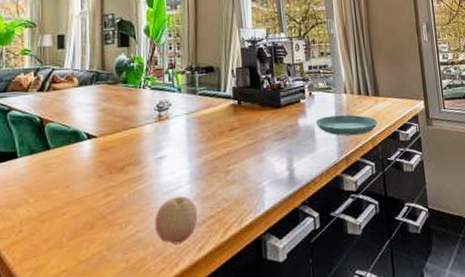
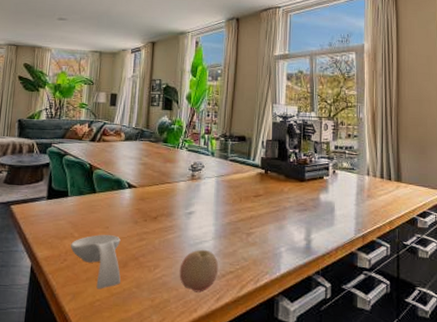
spoon rest: none [26,194,88,259] -> present [71,235,121,289]
saucer: present [315,114,378,136] -> none [336,195,398,217]

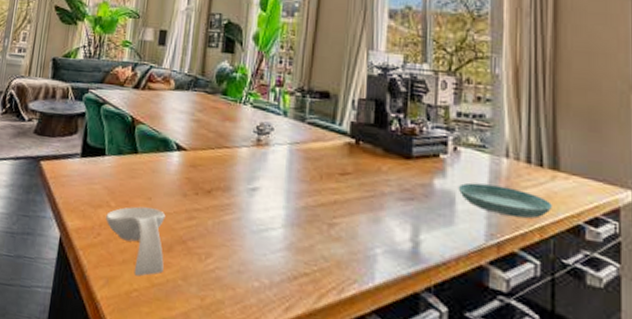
fruit: present [179,249,219,293] -> none [237,238,290,297]
saucer: none [336,195,398,217] -> present [458,182,553,219]

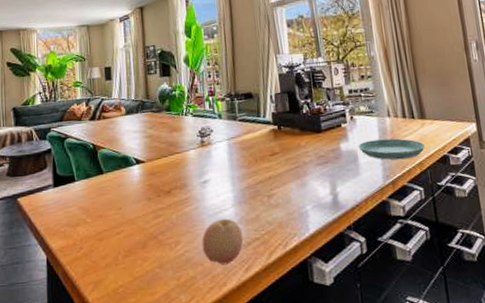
spoon rest: present [106,206,166,277] -> none [85,216,142,275]
fruit: none [237,238,290,297] -> present [202,218,244,265]

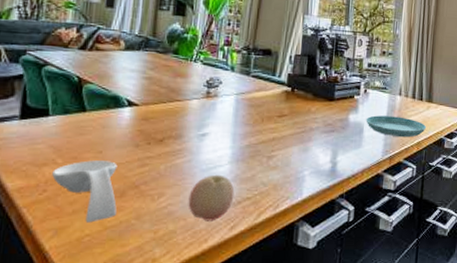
spoon rest: none [85,216,142,275] -> present [52,160,118,223]

